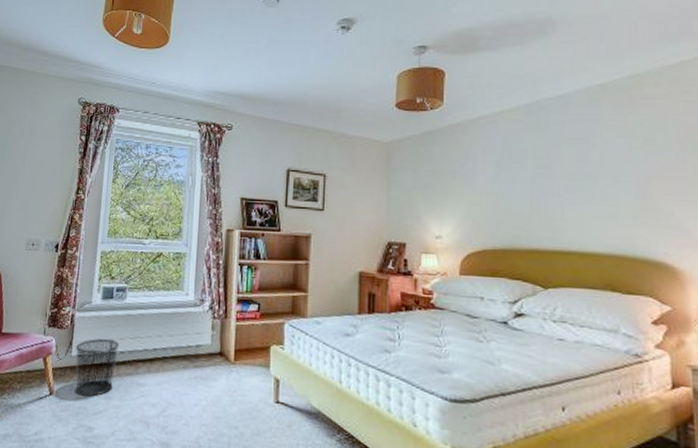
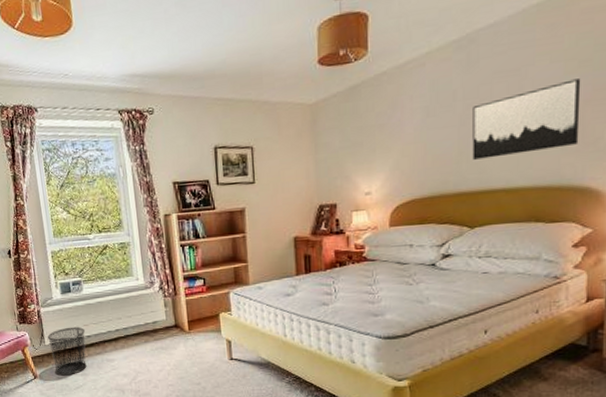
wall art: none [544,155,650,219] -> present [472,78,581,160]

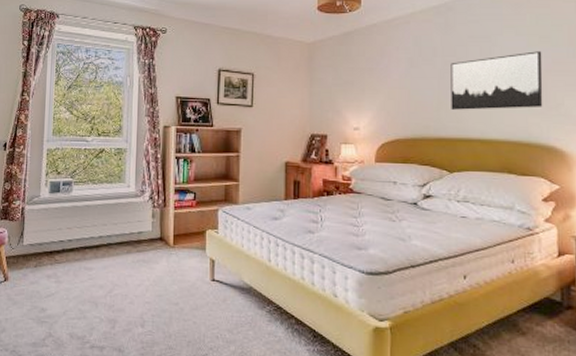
waste bin: present [47,326,87,376] -> none [27,228,67,281]

